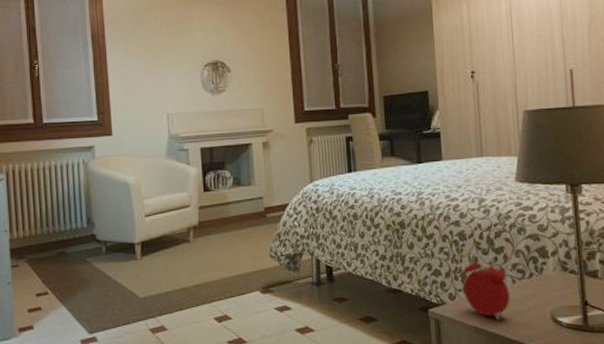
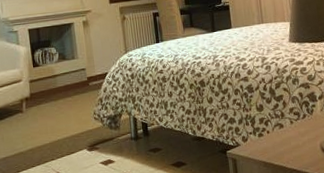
alarm clock: present [463,254,510,319] -> none [253,102,290,154]

